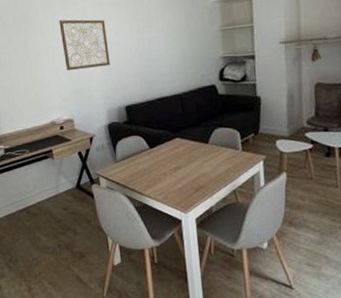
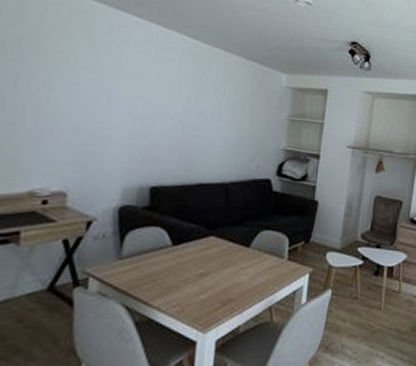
wall art: present [59,19,110,71] -> none [73,58,146,132]

